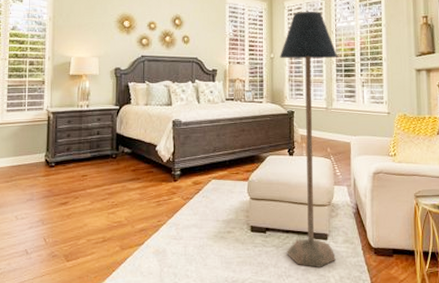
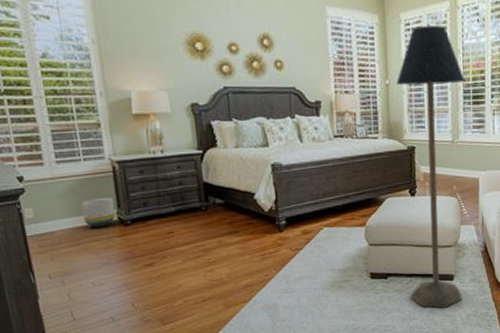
planter: none [19,142,45,167] -> present [81,197,116,227]

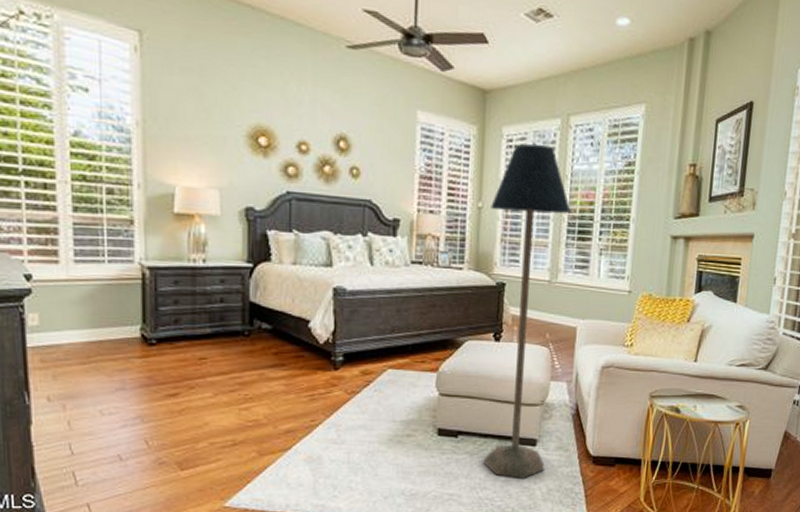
planter: present [81,197,116,227] -> none [98,308,140,344]

